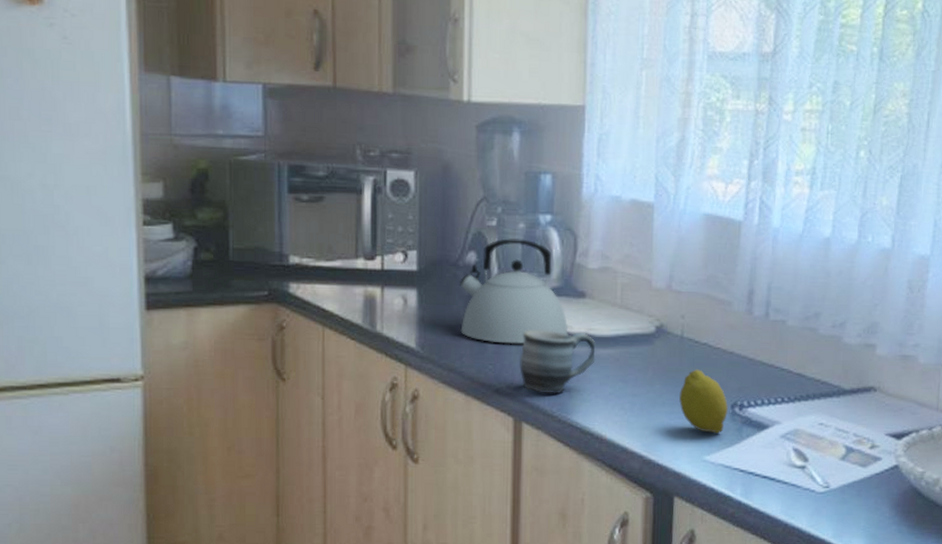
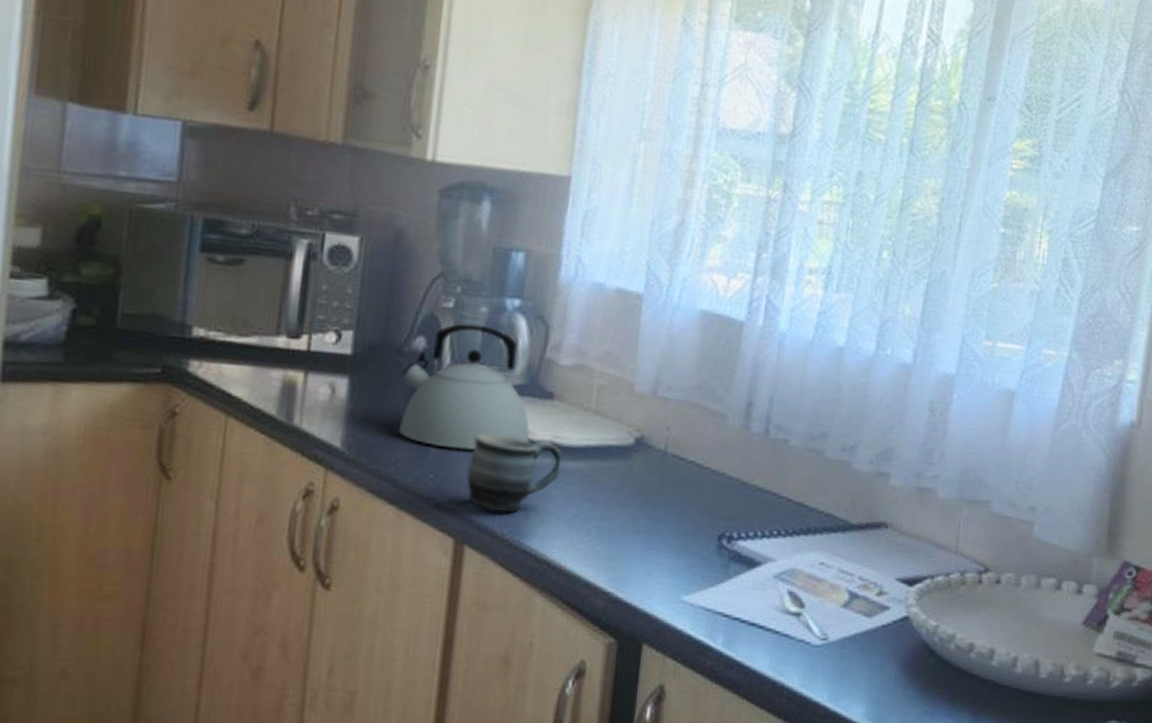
fruit: present [679,369,728,434] -> none [657,492,714,570]

